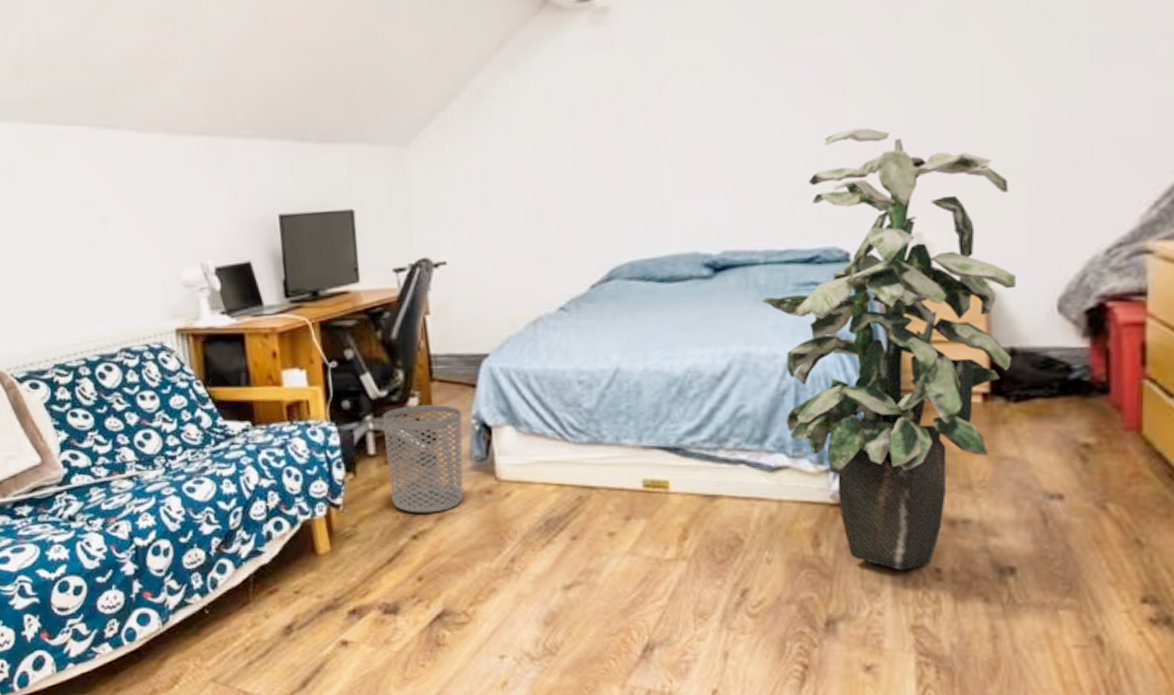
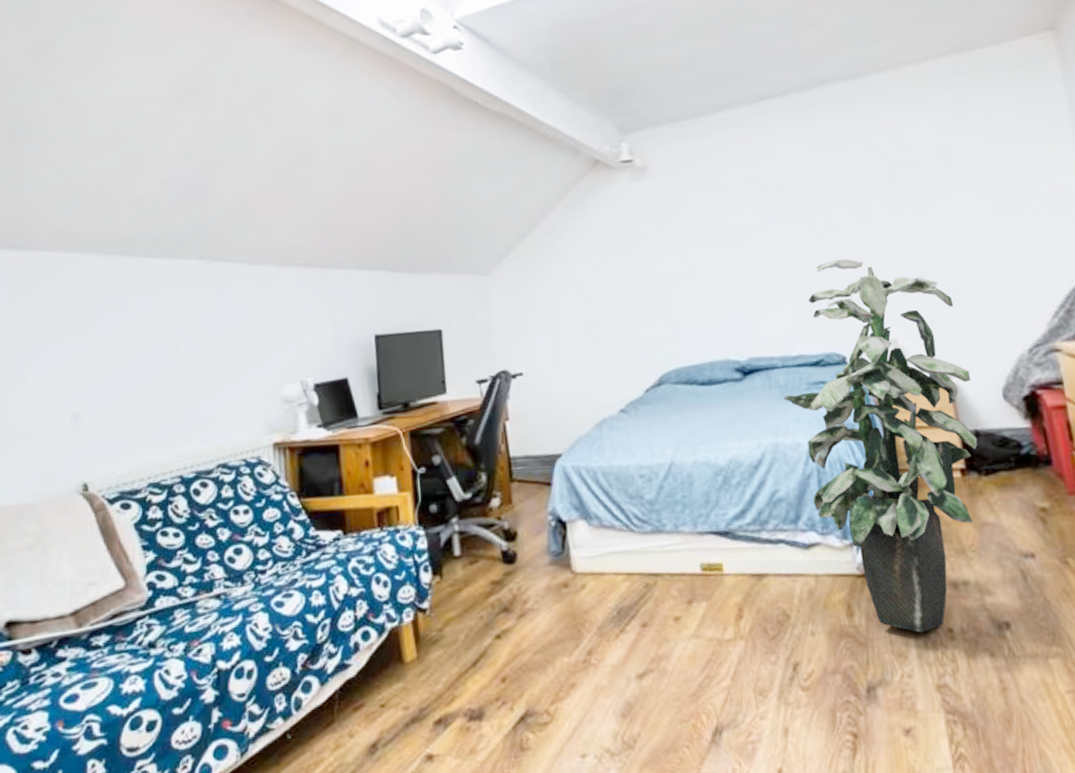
waste bin: present [383,405,463,513] -> none [467,503,542,612]

